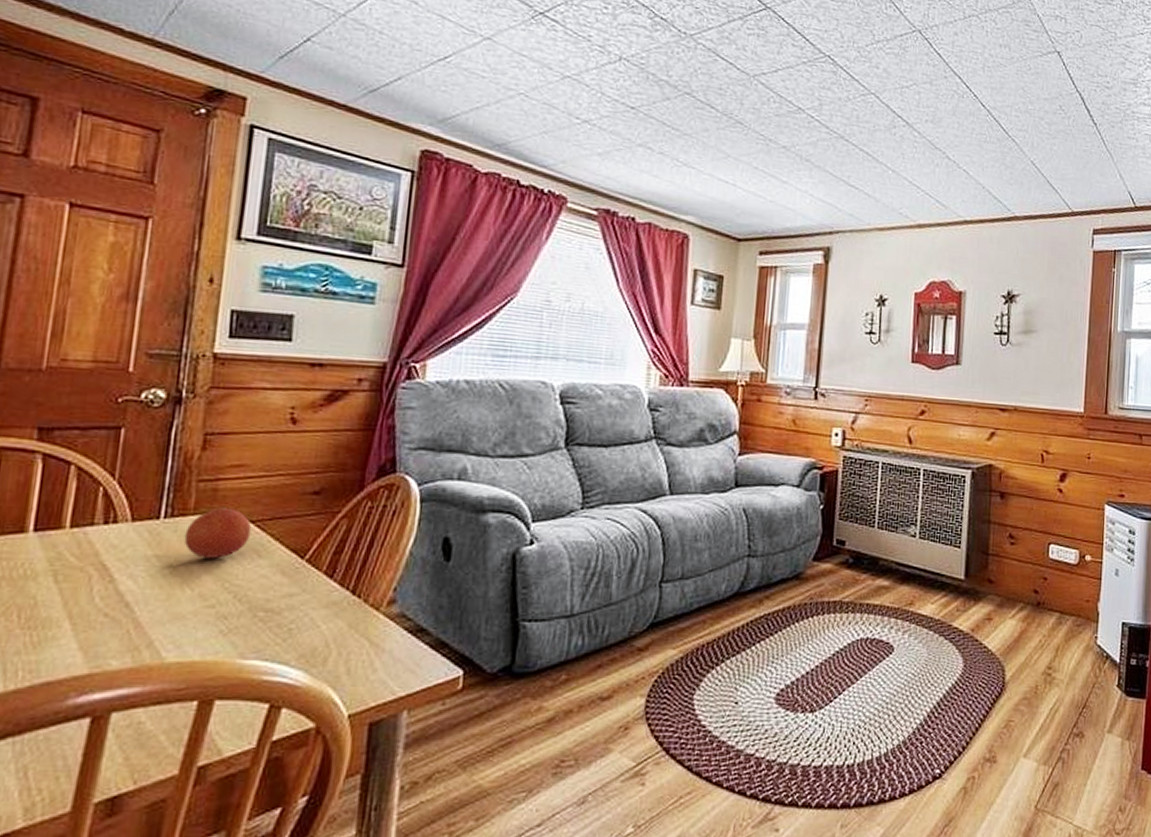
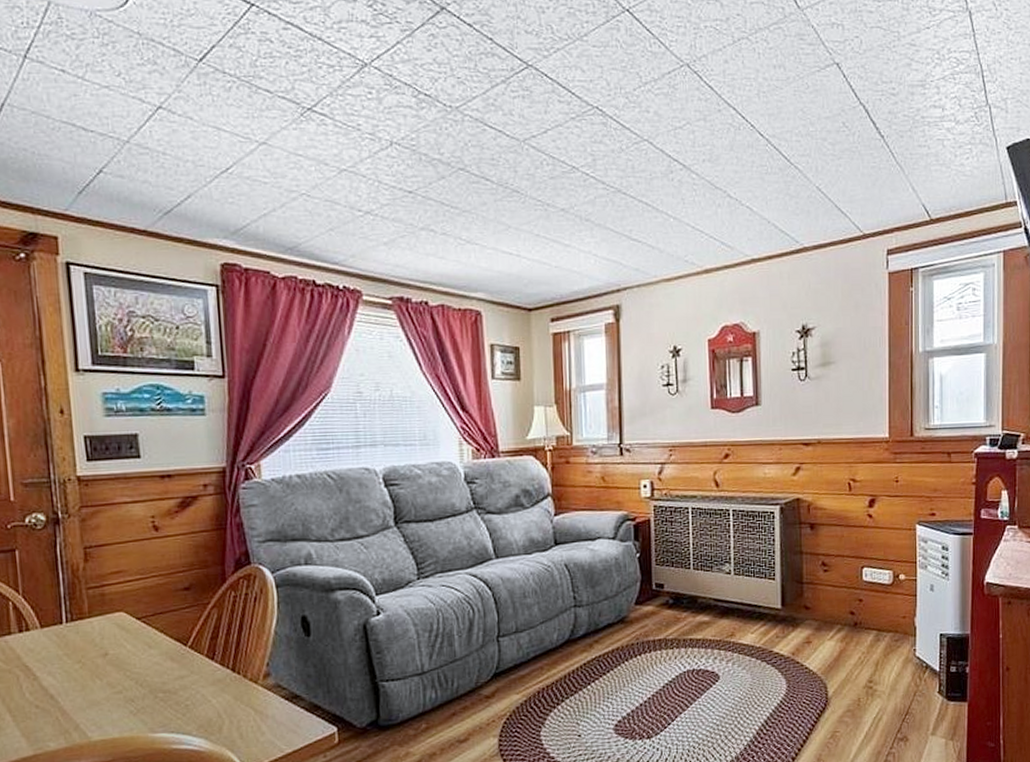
fruit: present [184,506,252,559] -> none [85,607,140,653]

